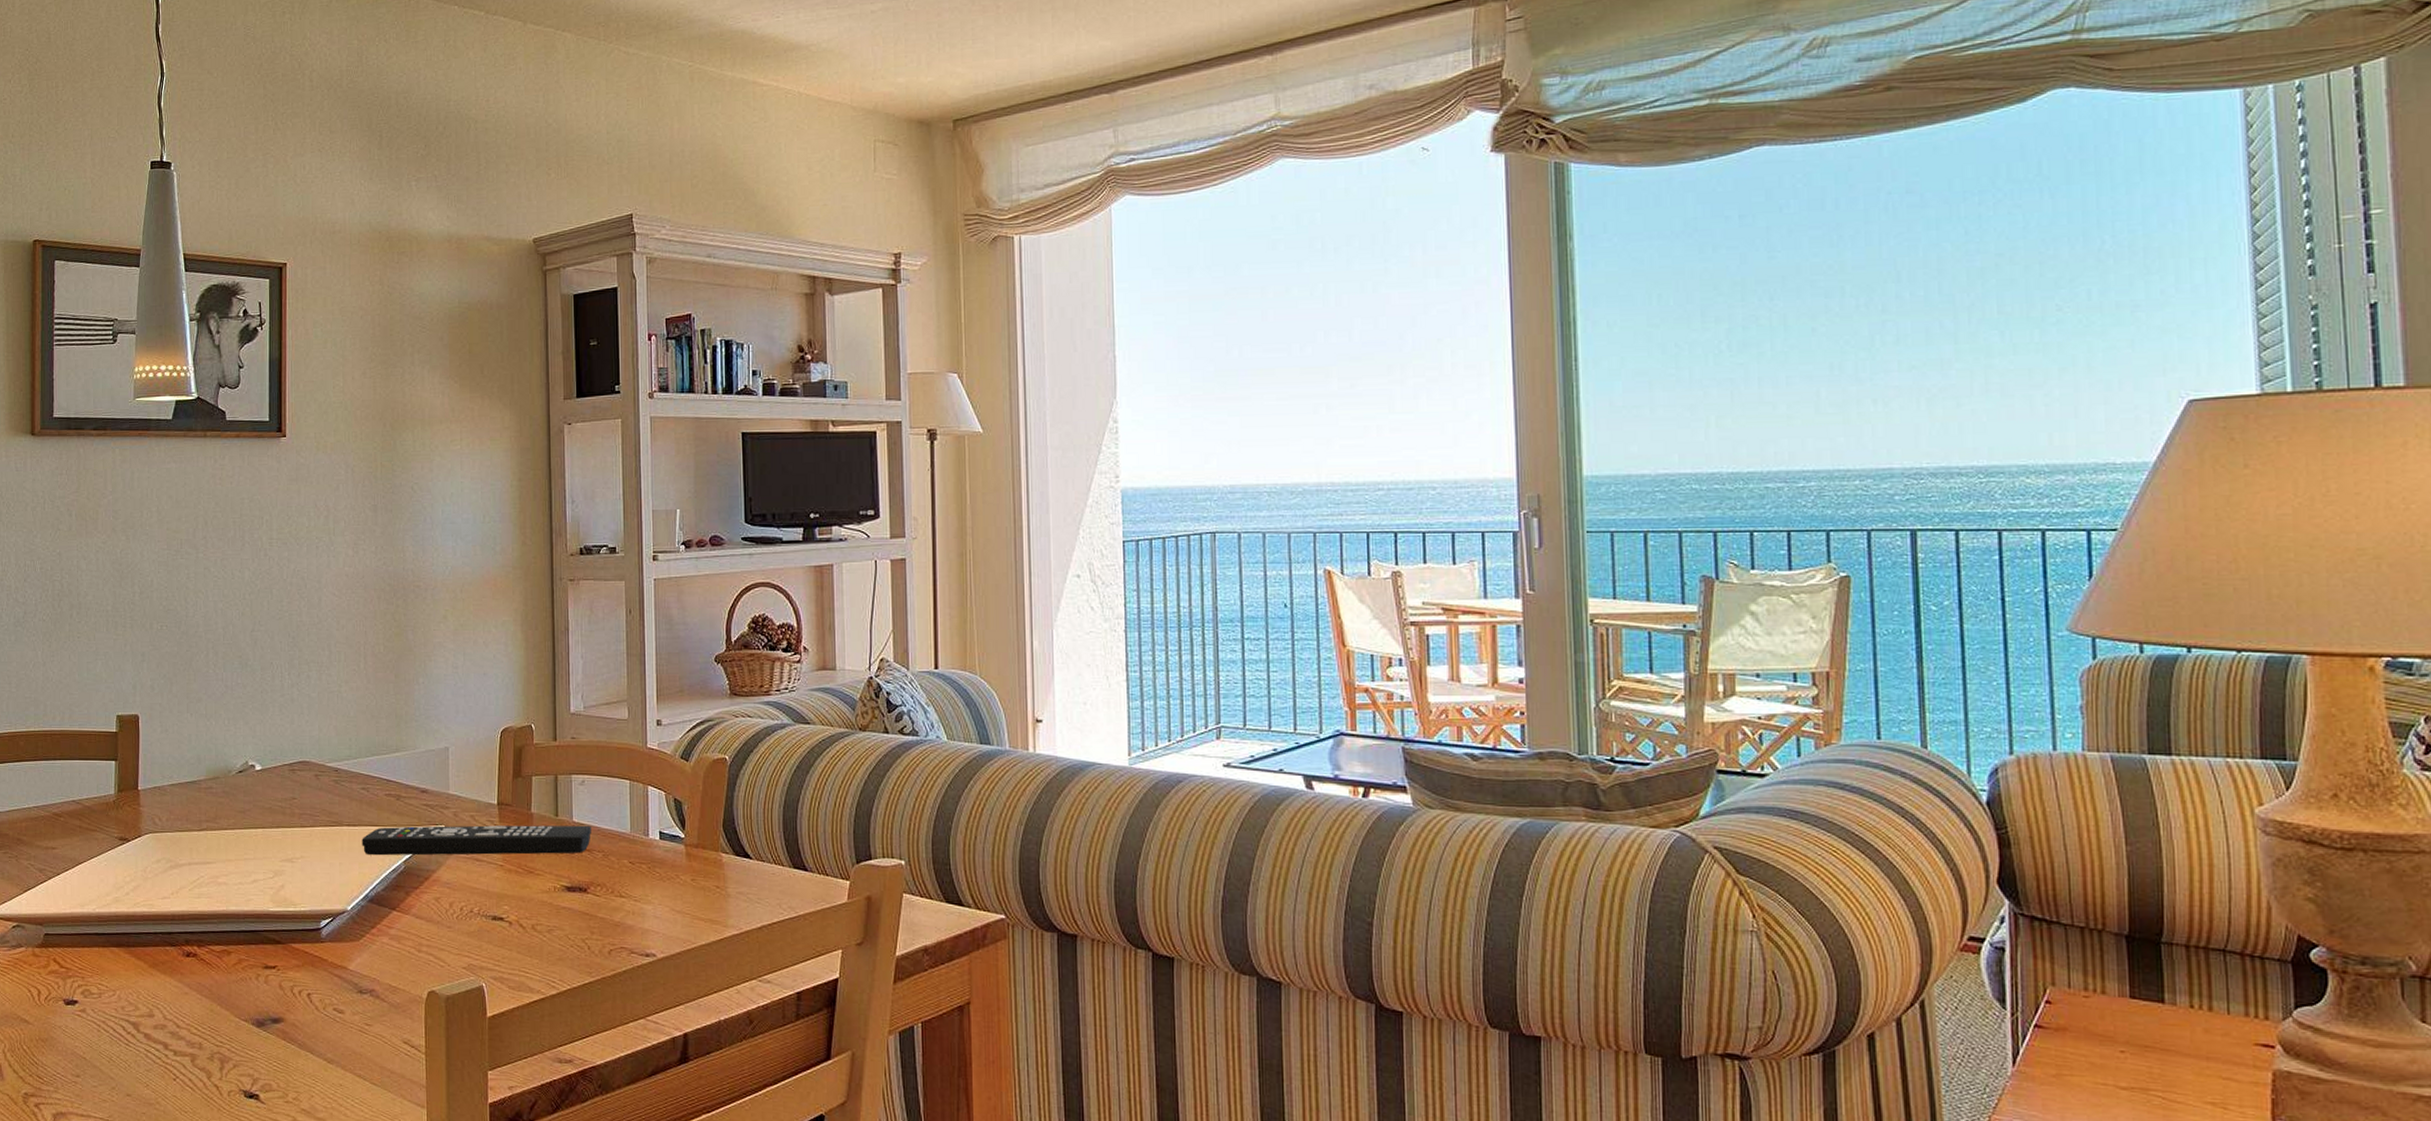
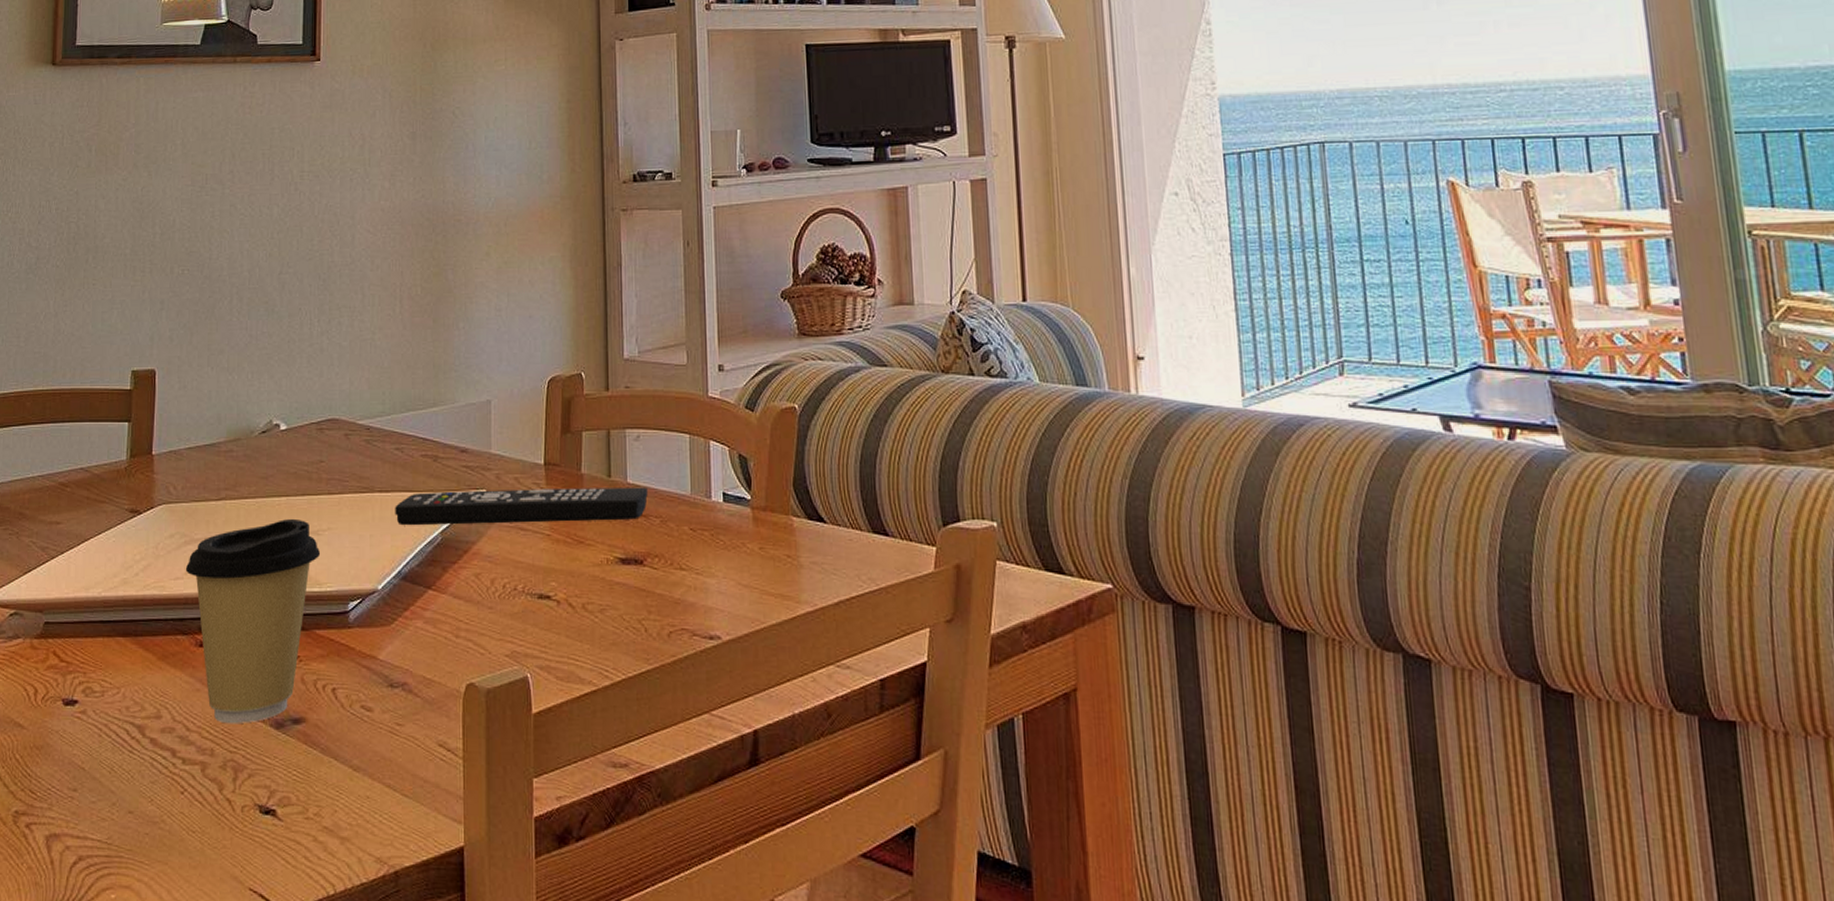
coffee cup: none [171,847,295,1023] -> present [185,518,321,724]

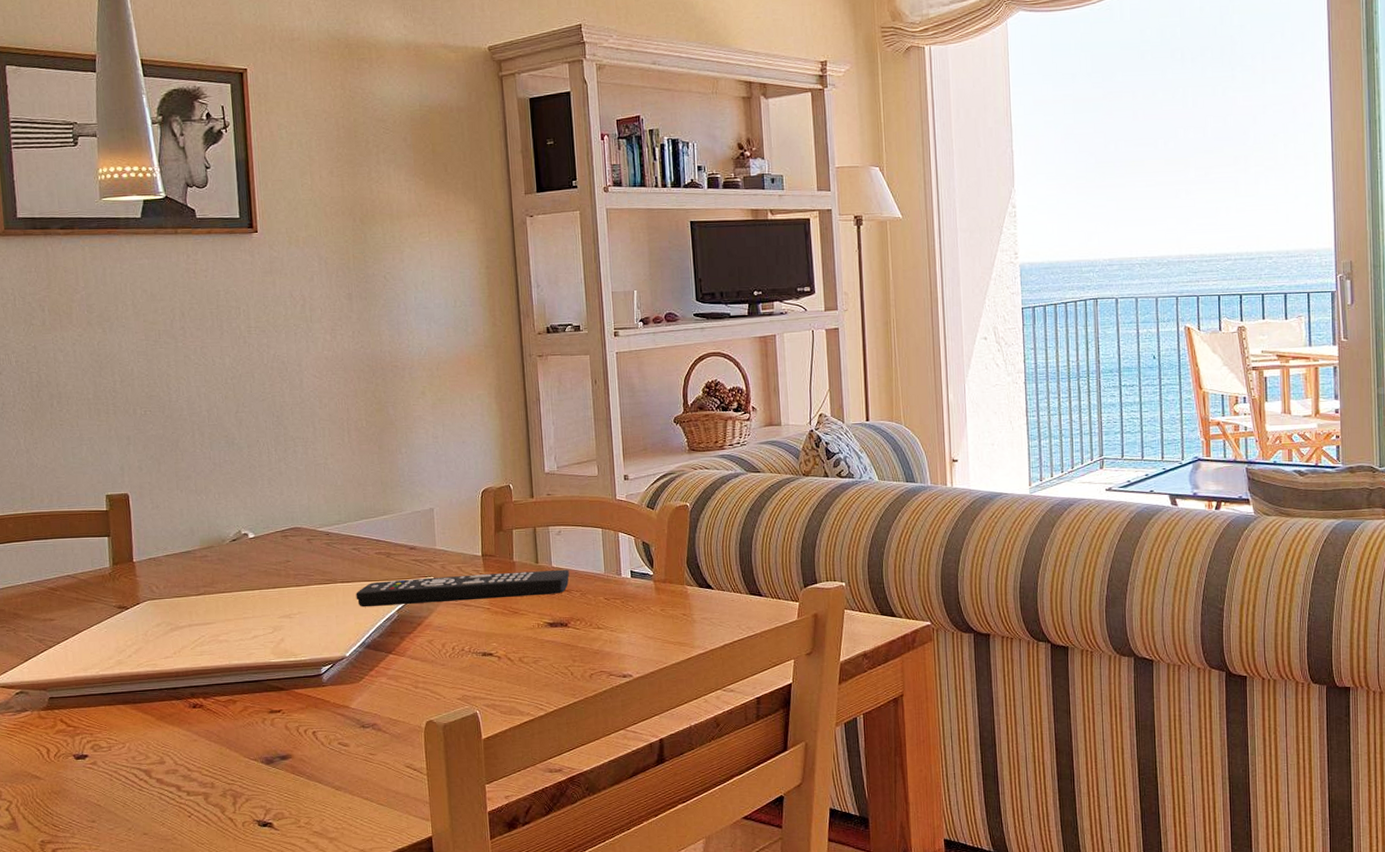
coffee cup: present [185,518,321,724] -> none [173,606,294,764]

